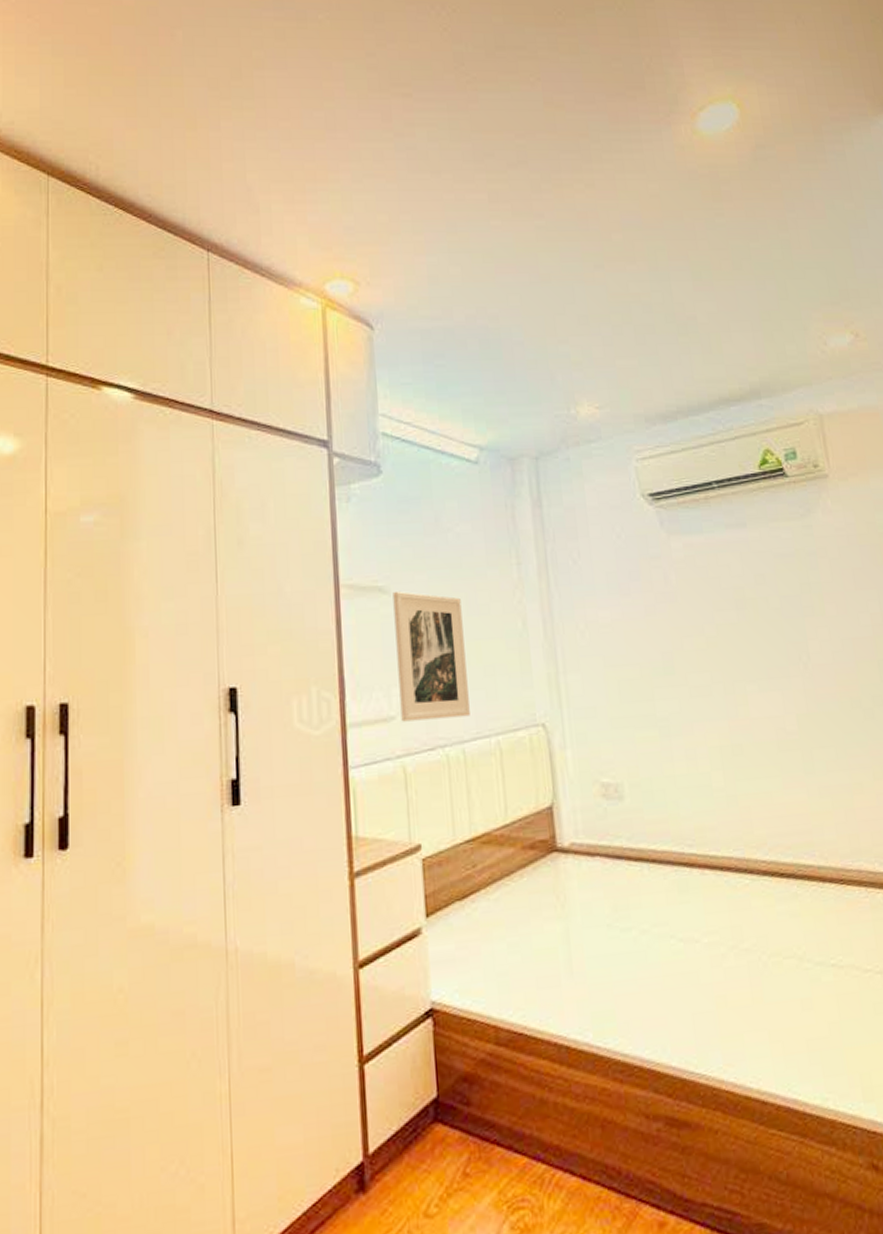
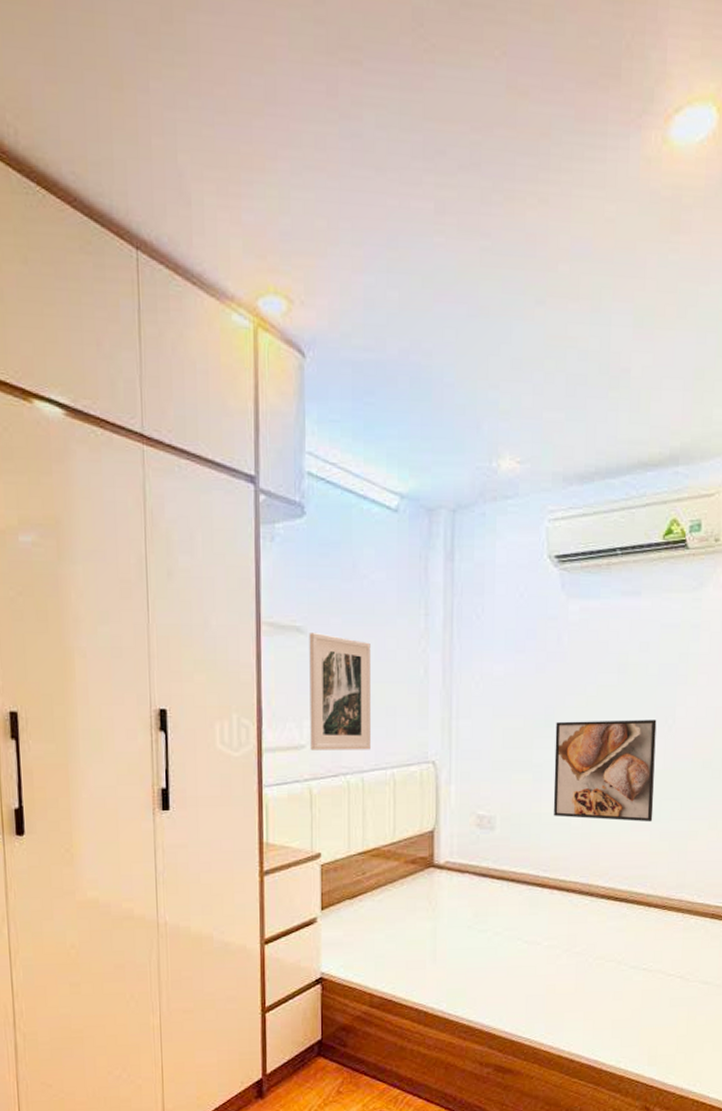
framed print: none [676,657,807,778] -> present [553,720,657,822]

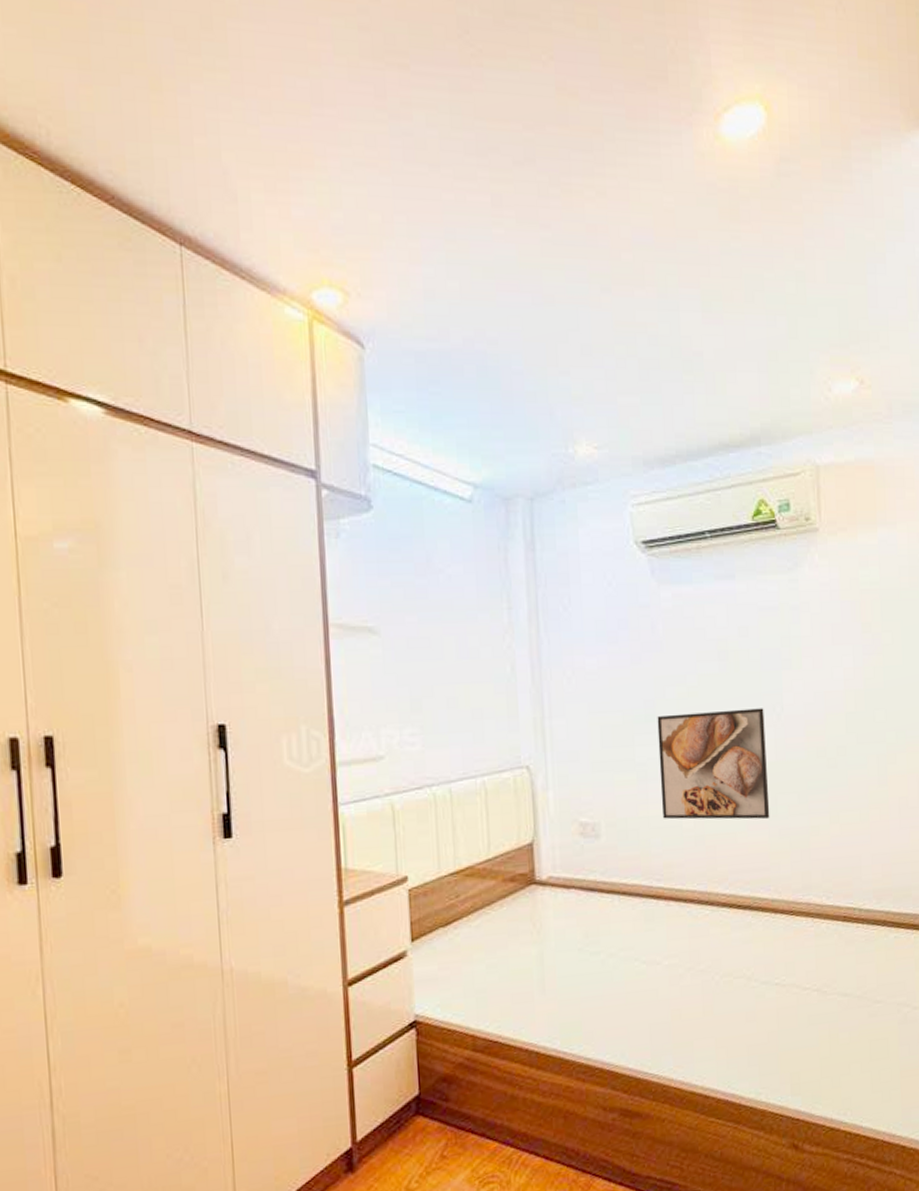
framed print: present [309,631,371,751] -> none [382,632,457,762]

